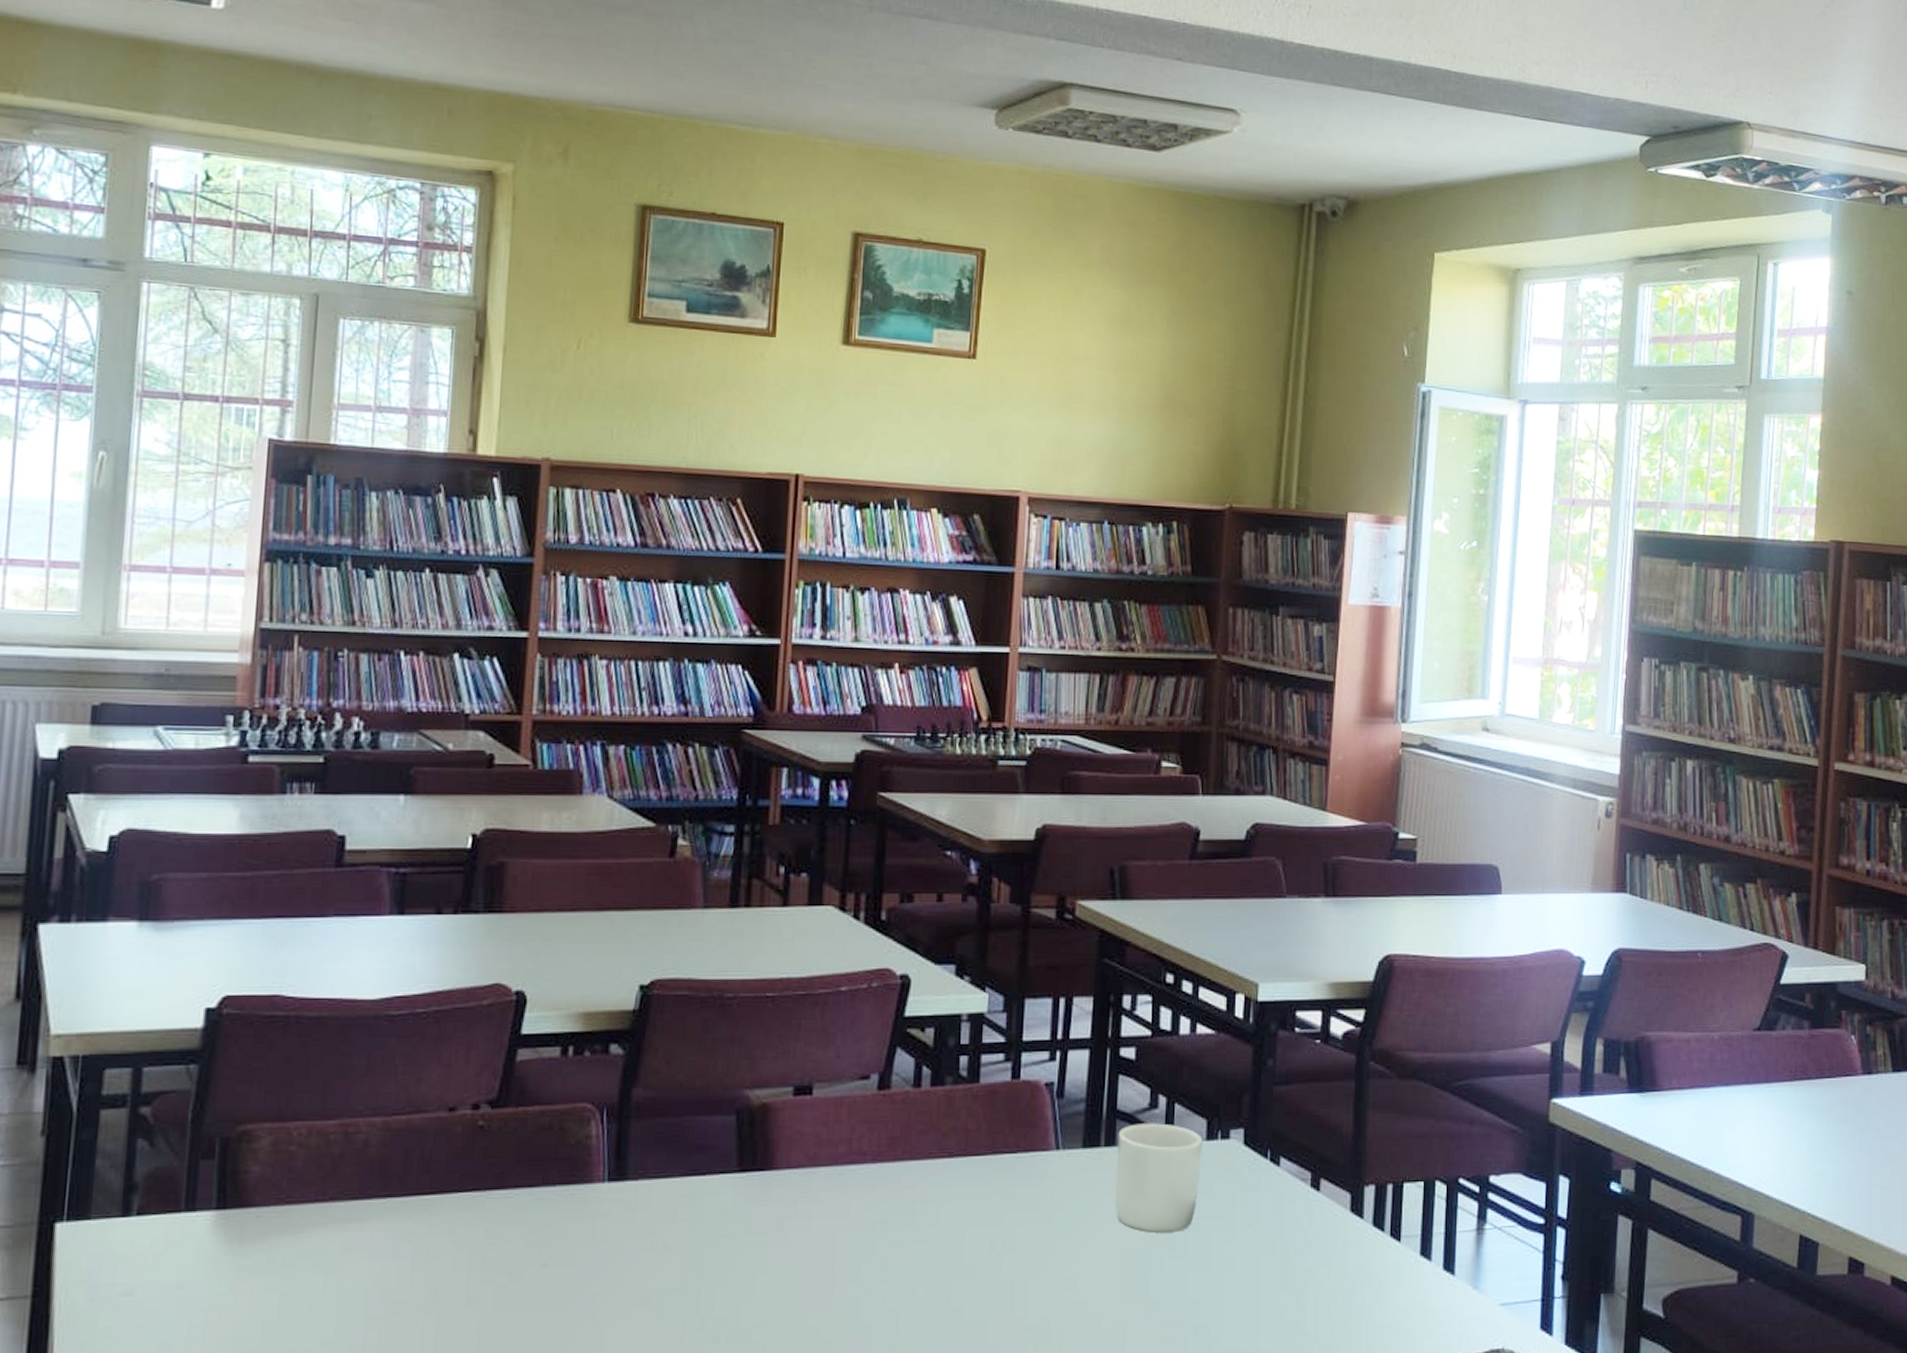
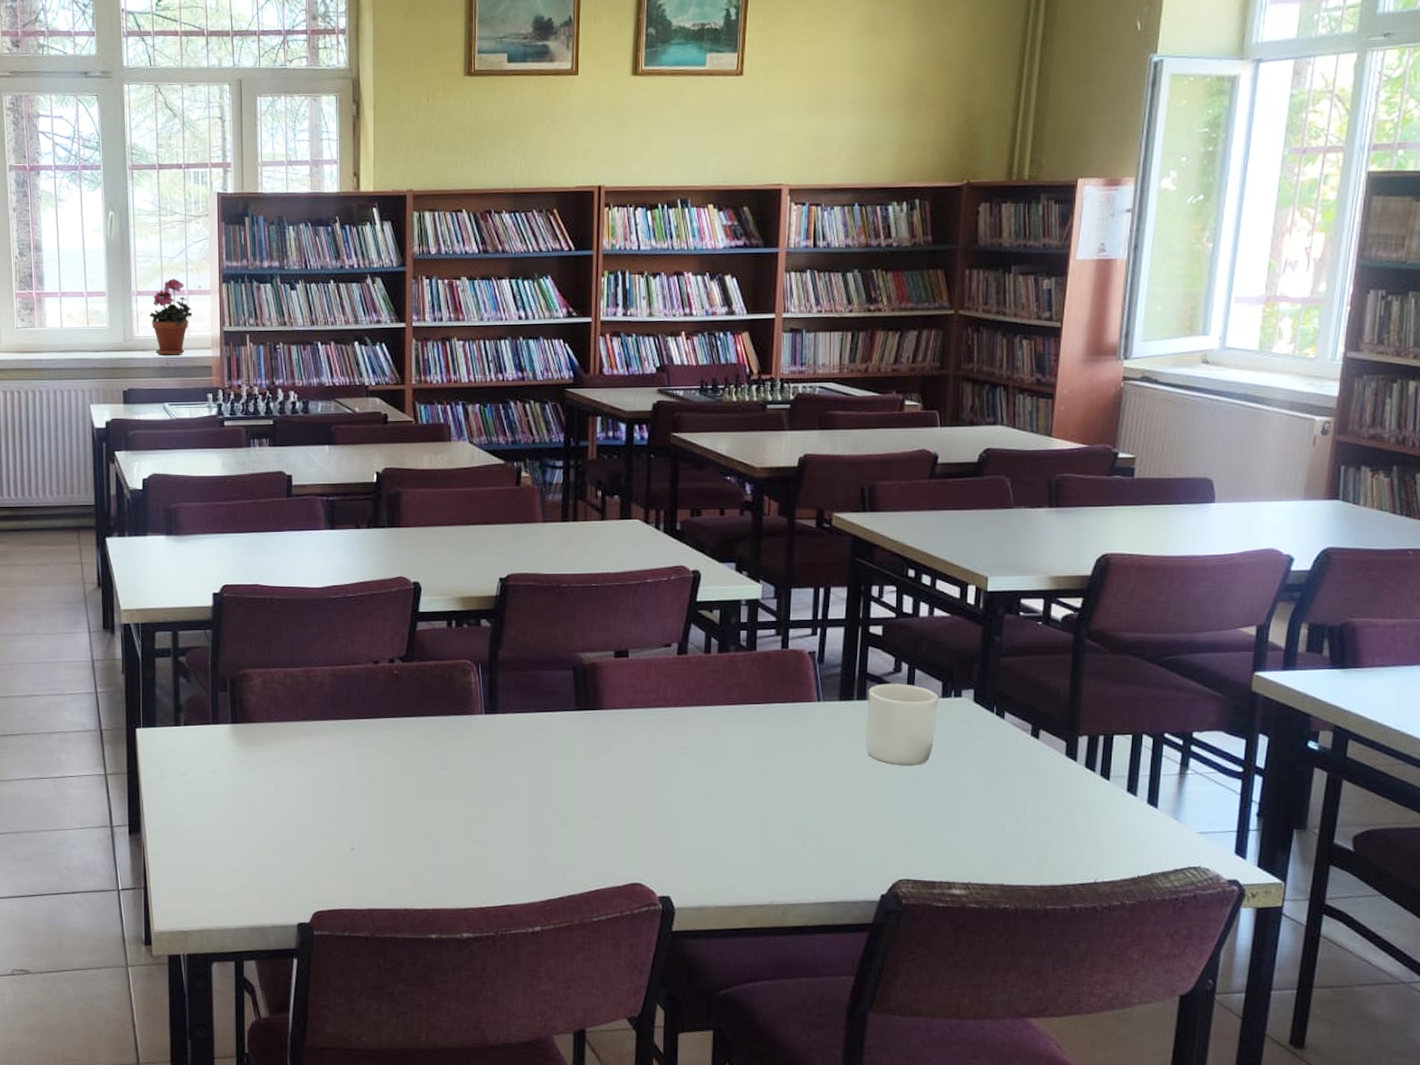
potted plant: none [146,550,215,659] -> present [149,278,193,356]

